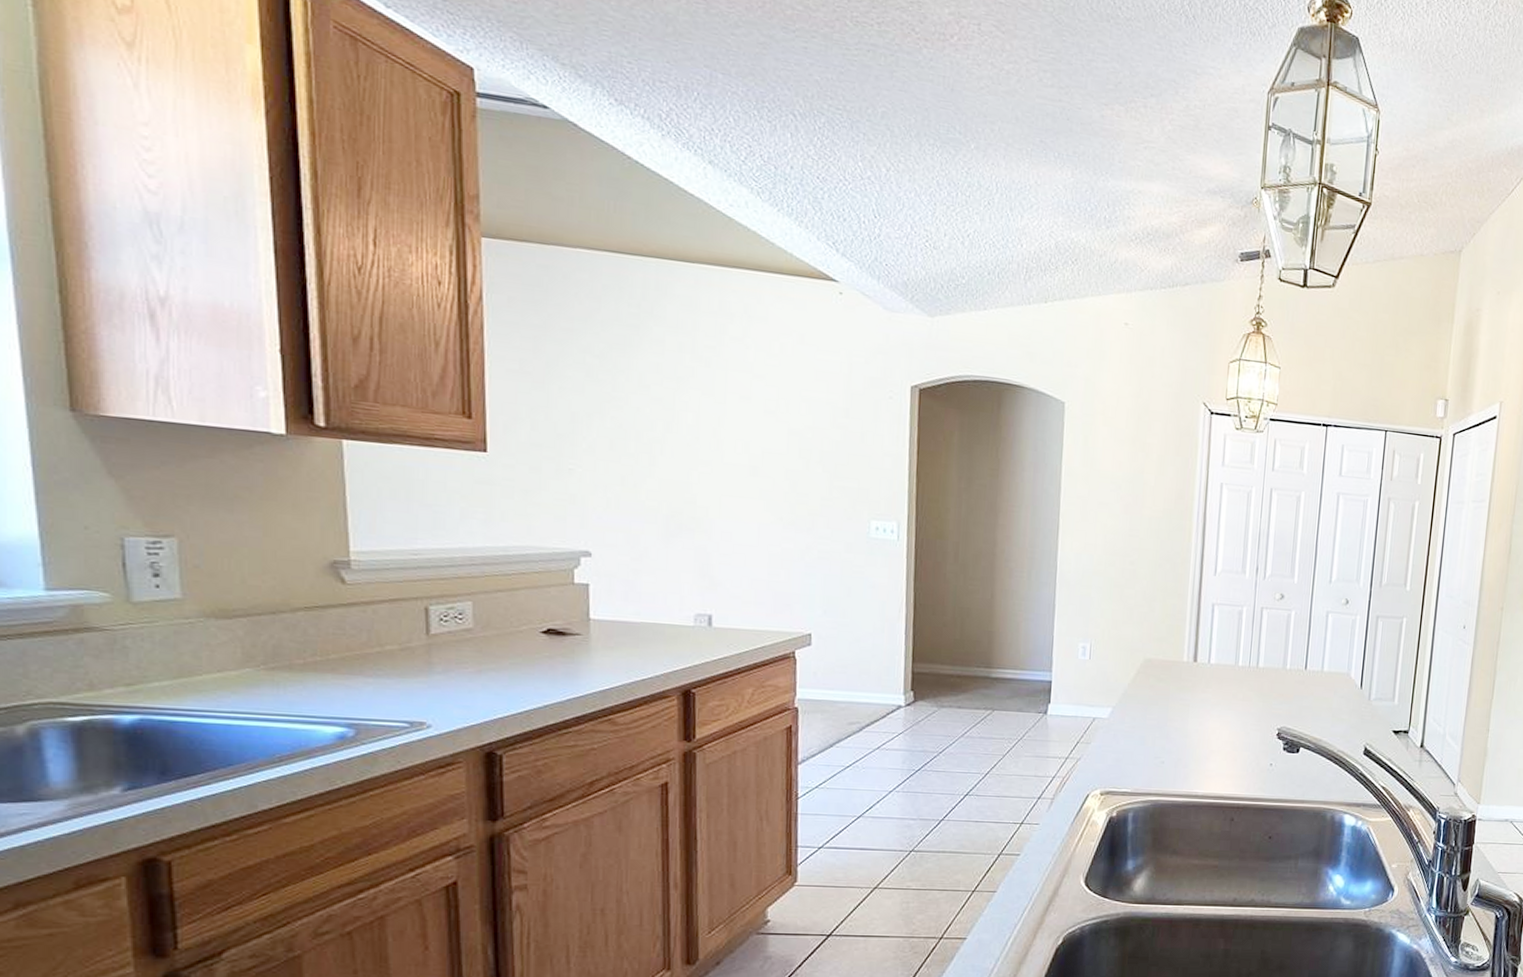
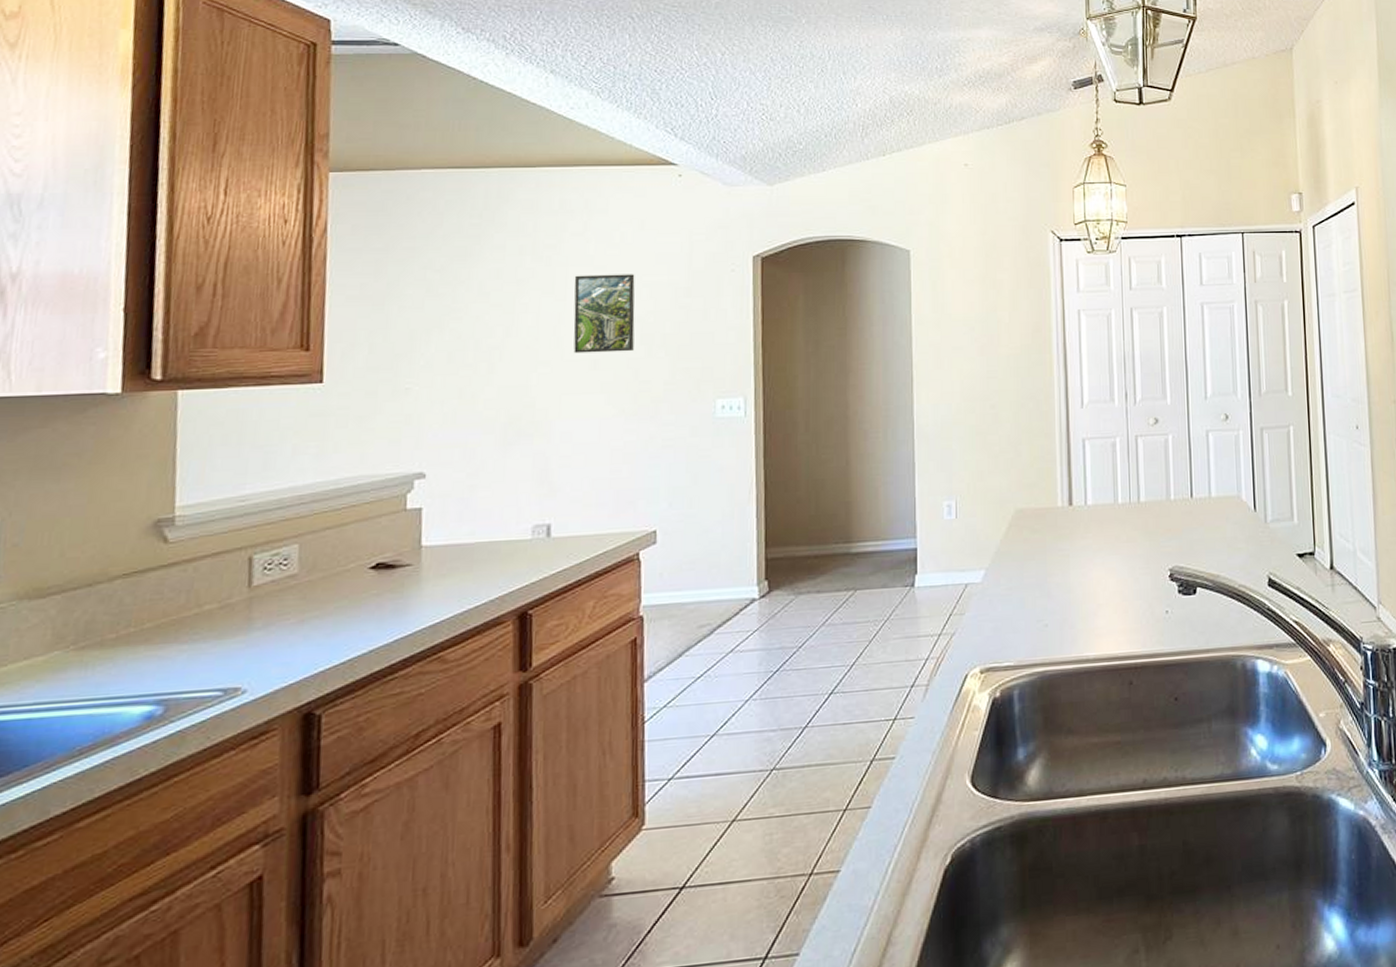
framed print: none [733,380,794,464] -> present [573,274,635,354]

